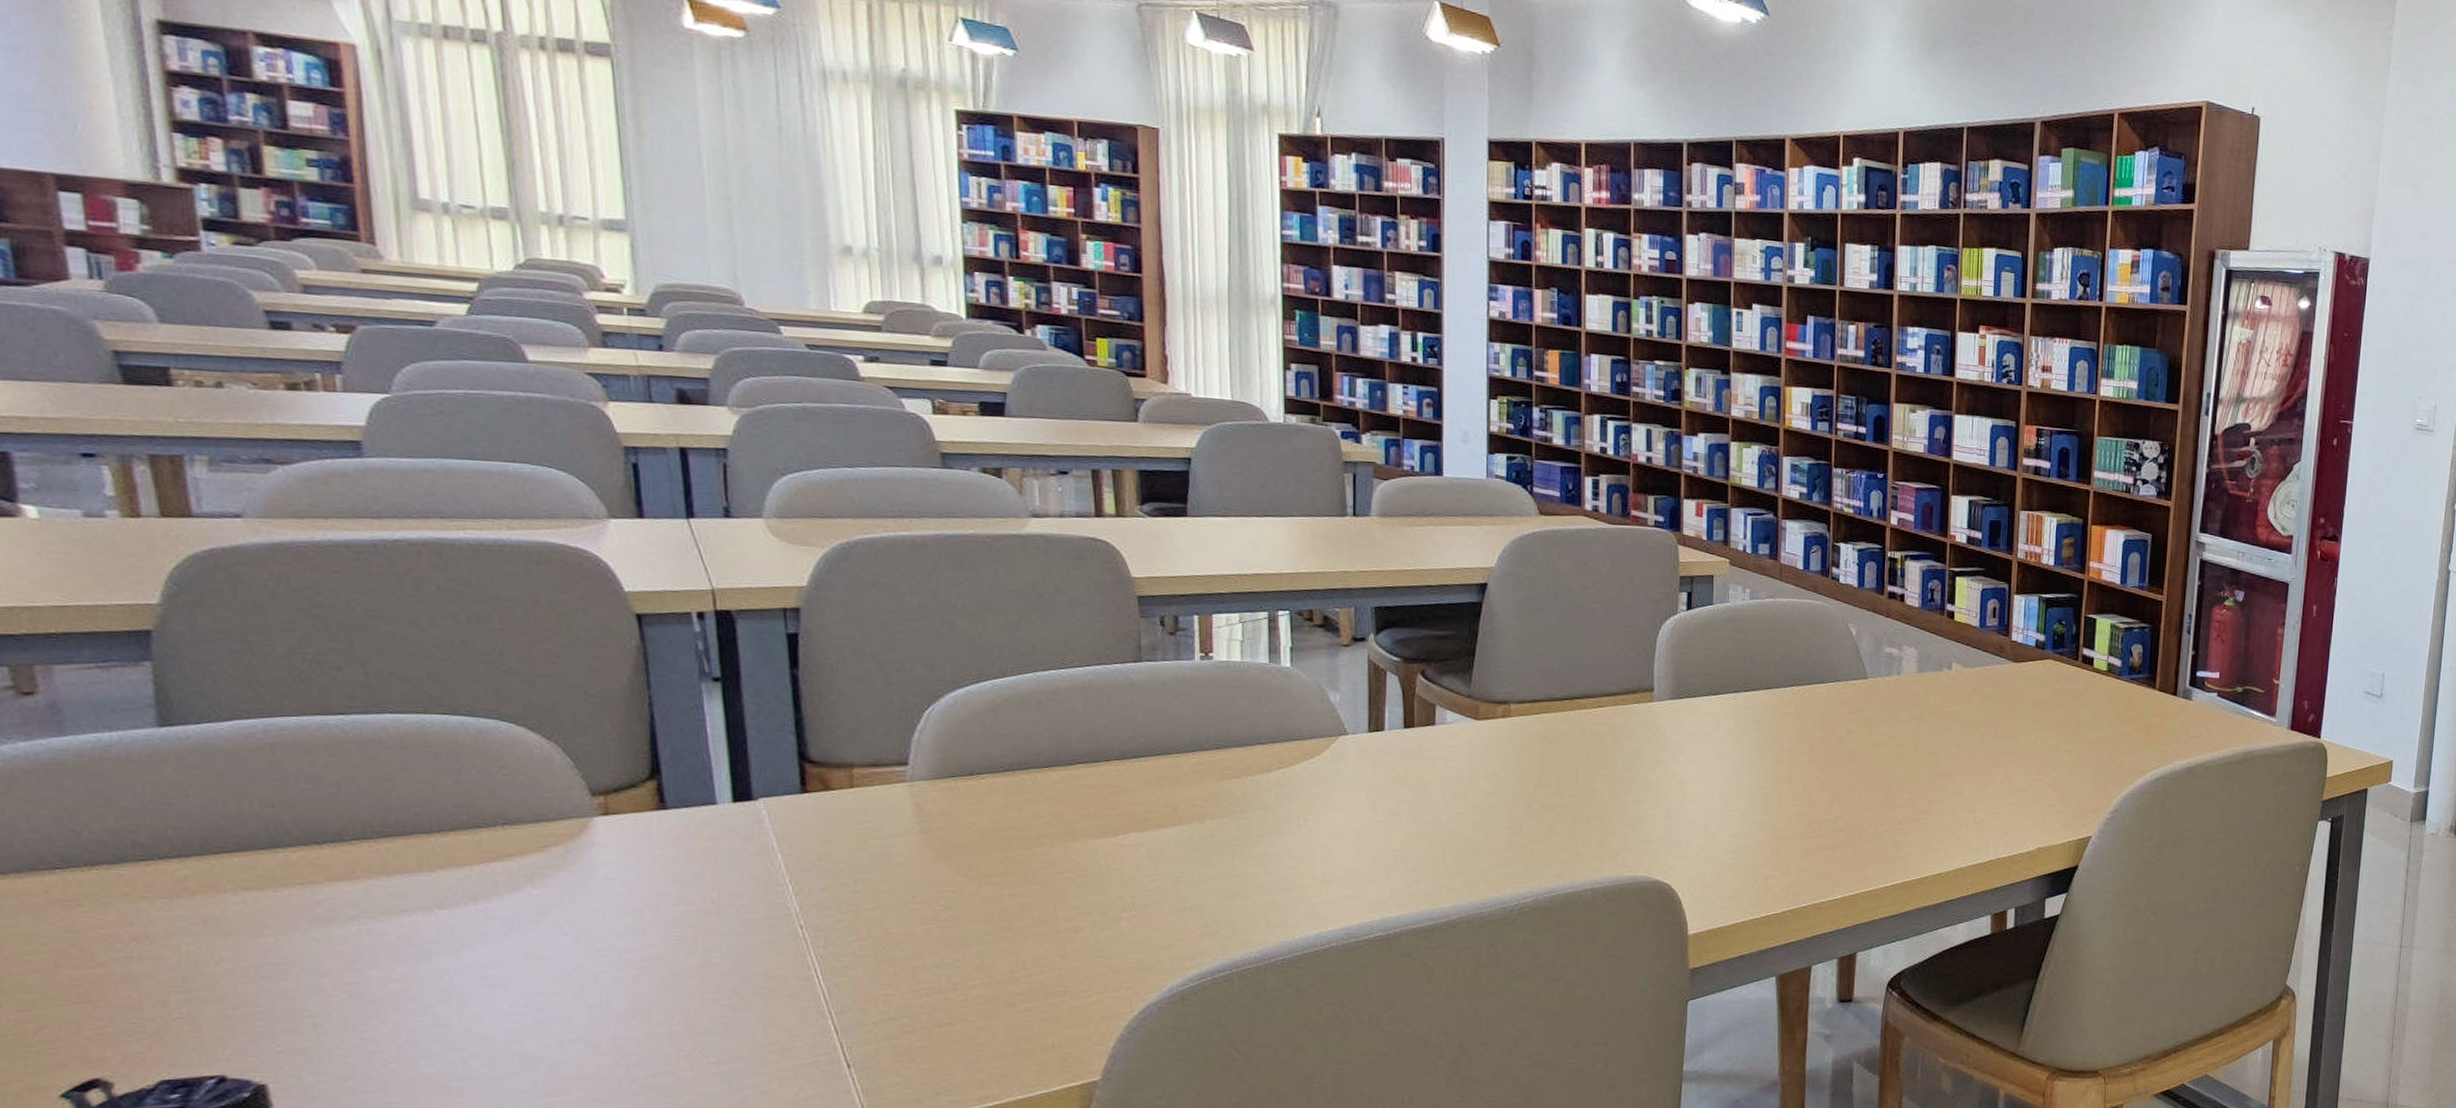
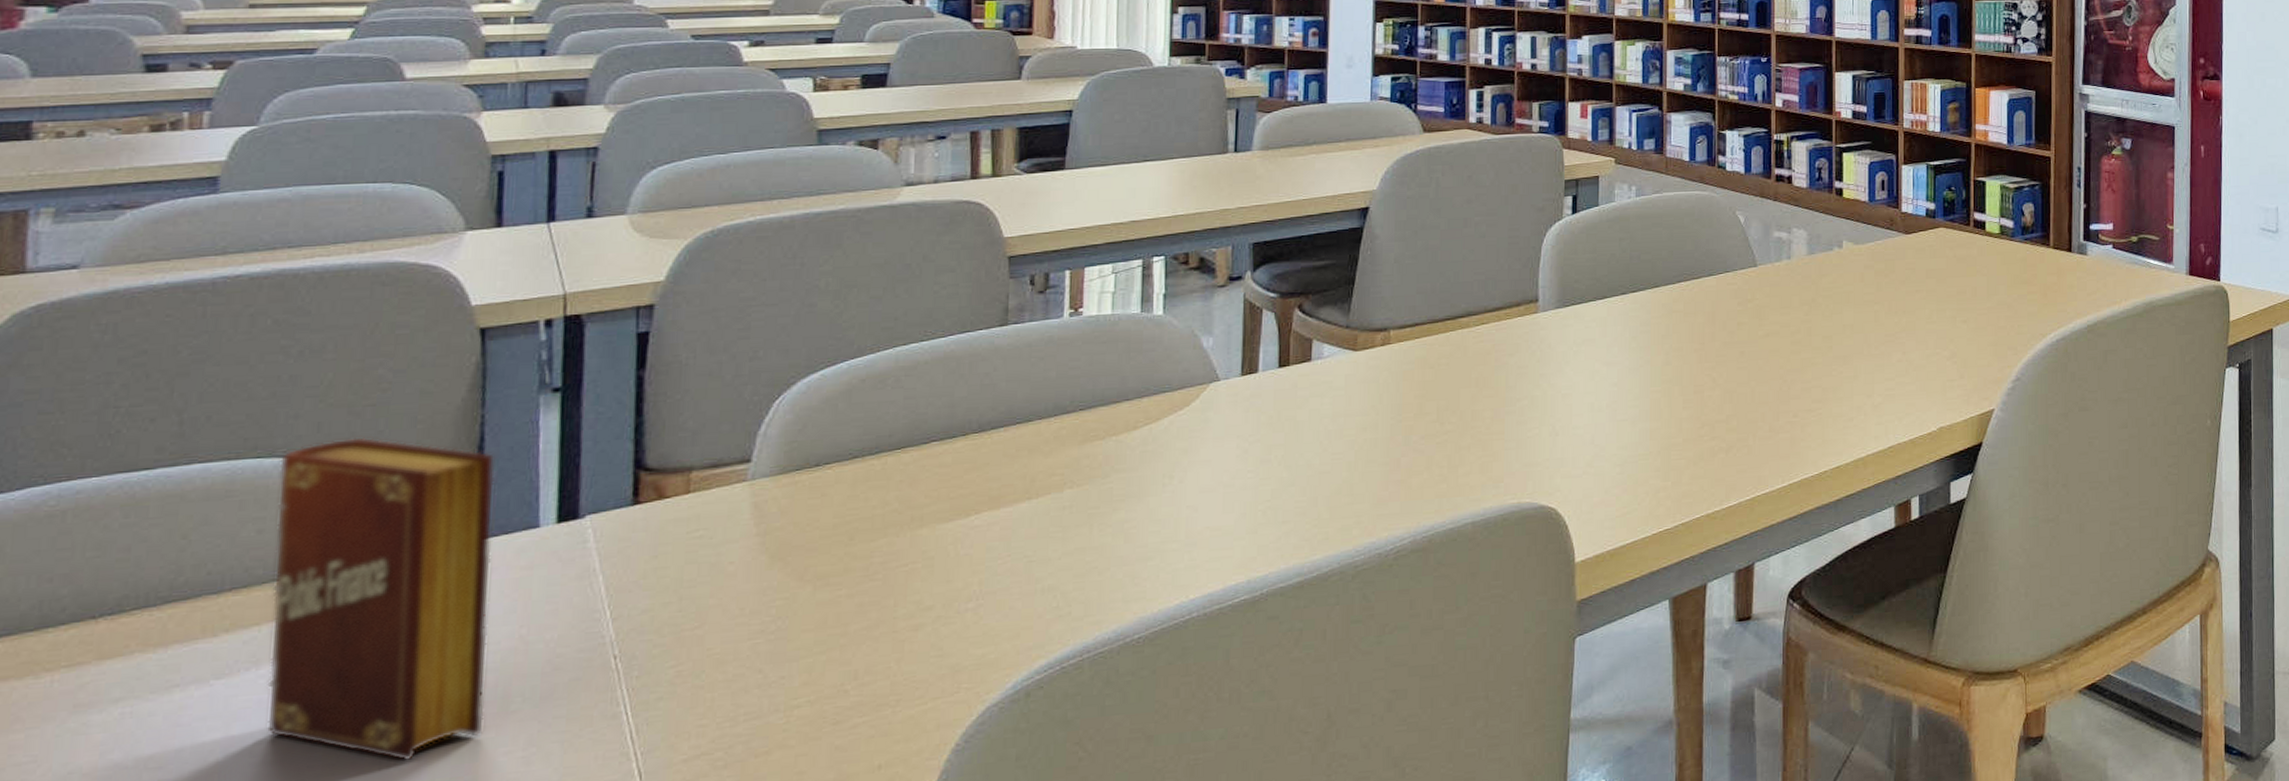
book: none [465,704,689,998] -> present [267,437,496,762]

